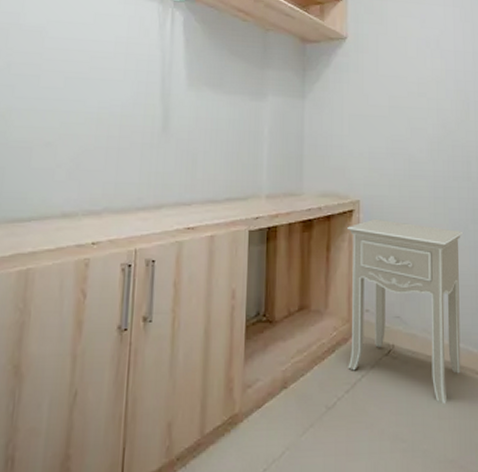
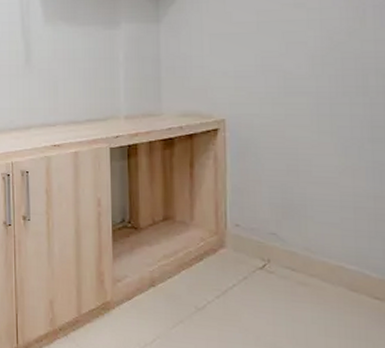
nightstand: present [347,218,464,405] -> none [212,137,358,324]

